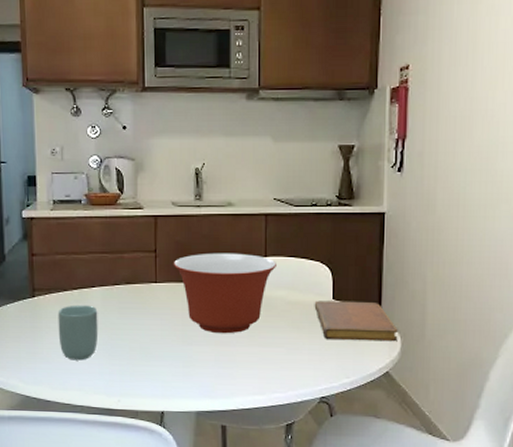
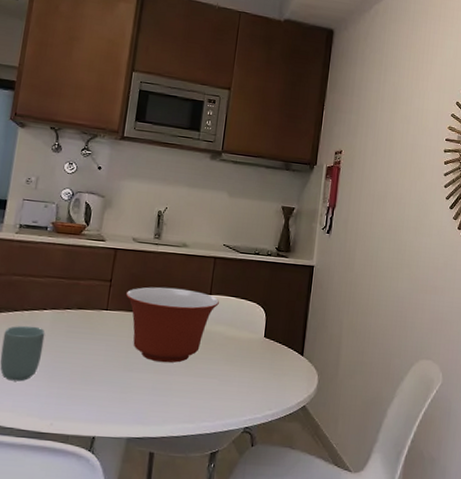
notebook: present [314,300,398,342] -> none [247,337,316,379]

